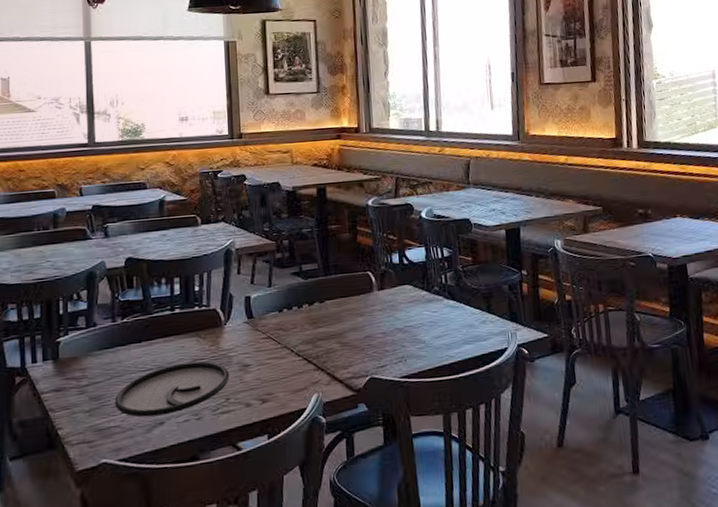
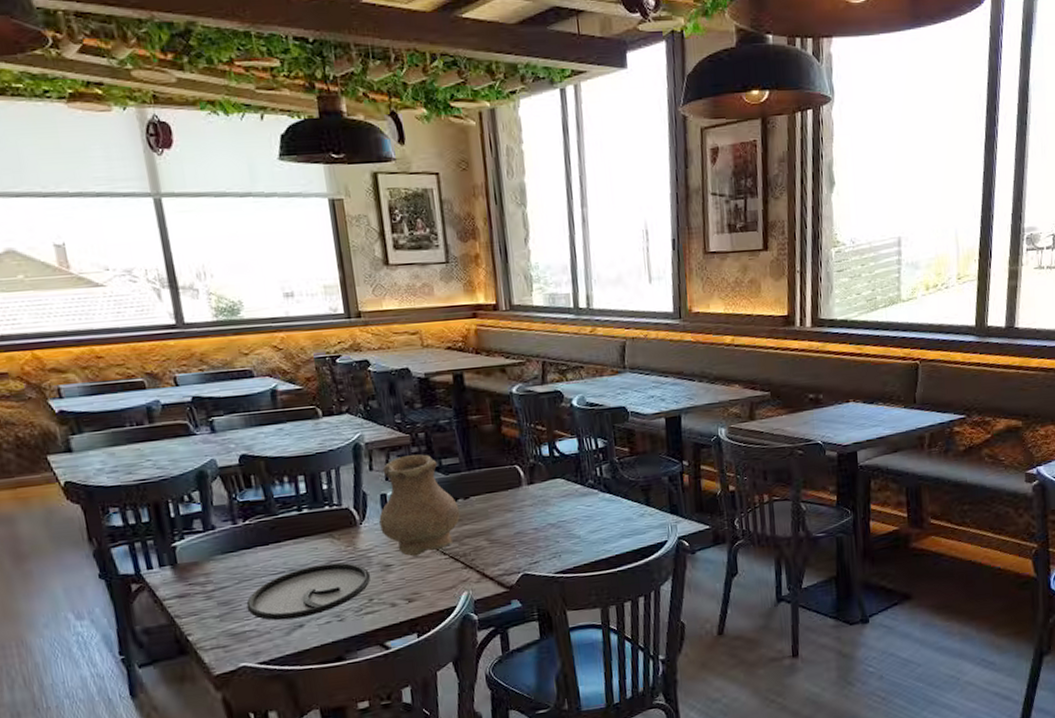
vase: none [242,260,315,357] -> present [379,454,460,557]

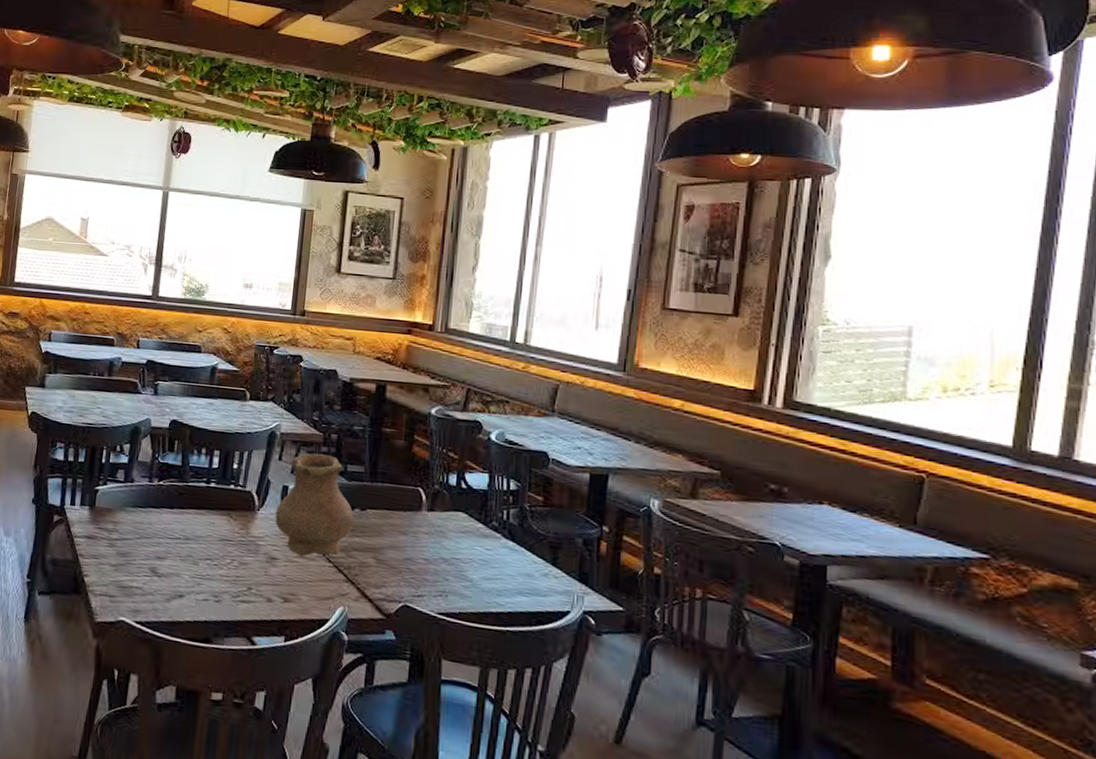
plate: present [246,562,371,621] -> none [139,539,256,589]

